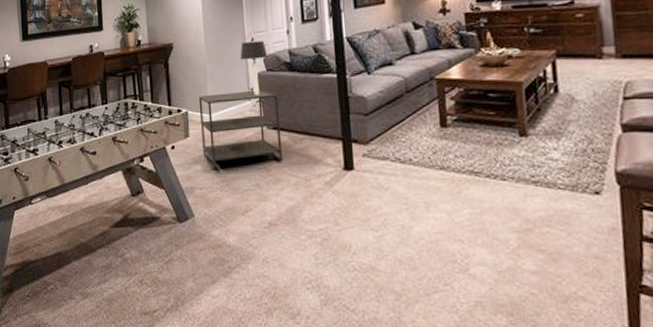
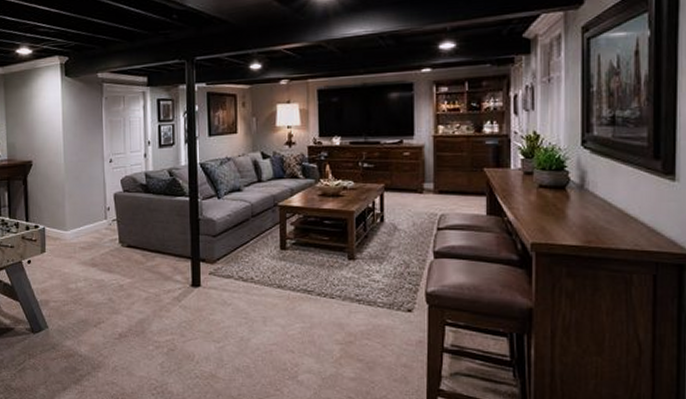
side table: present [198,90,283,169] -> none [56,209,135,284]
table lamp: present [240,40,269,95] -> none [98,162,126,215]

